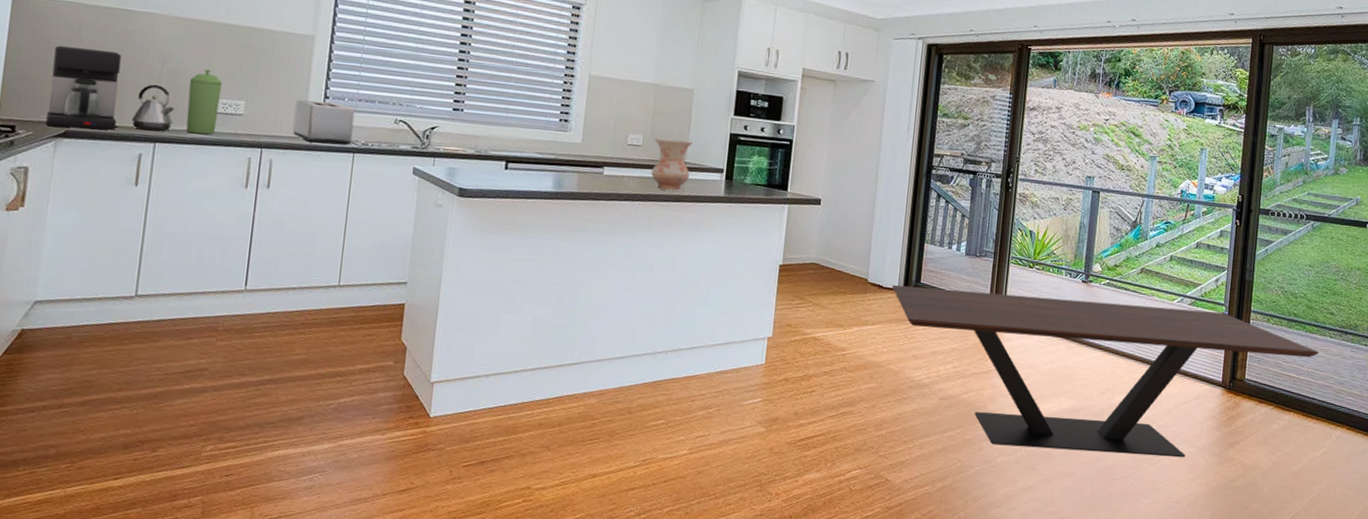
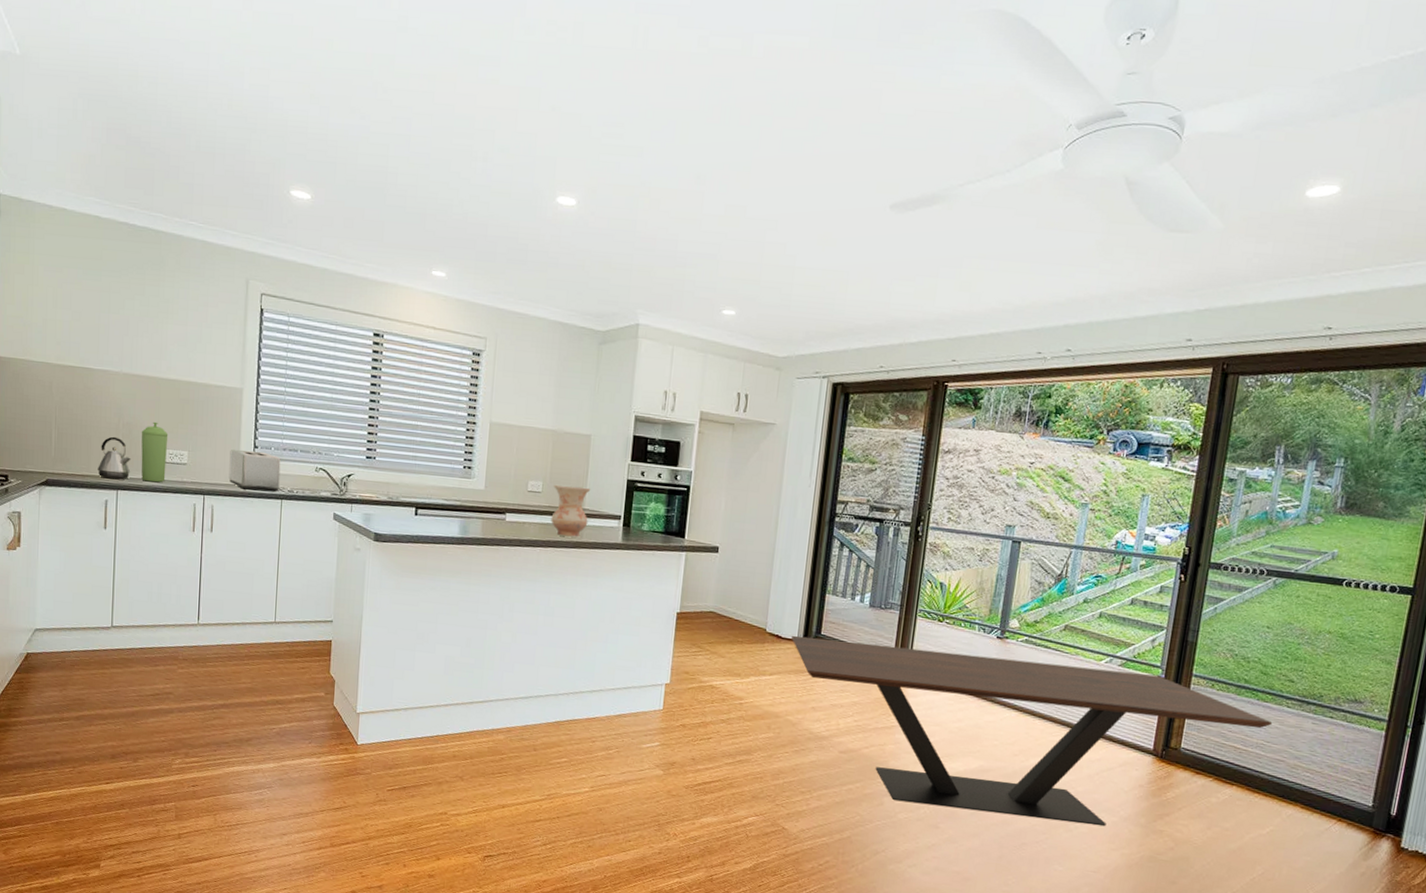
coffee maker: present [45,45,122,130] -> none [30,402,86,479]

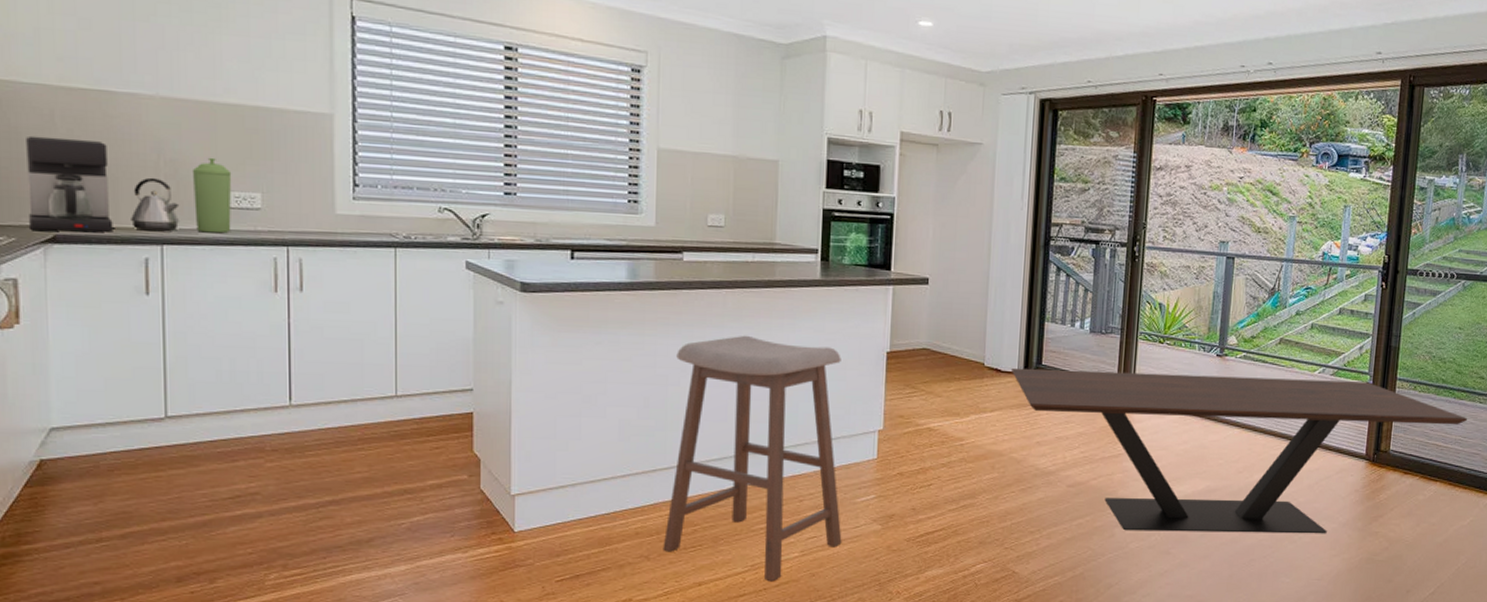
coffee maker: none [30,402,86,479] -> present [26,135,113,232]
toaster: present [228,449,281,492] -> none [320,188,391,239]
bar stool: none [474,589,636,812] -> present [663,335,842,582]
ceramic jug: present [551,484,591,538] -> none [737,217,782,276]

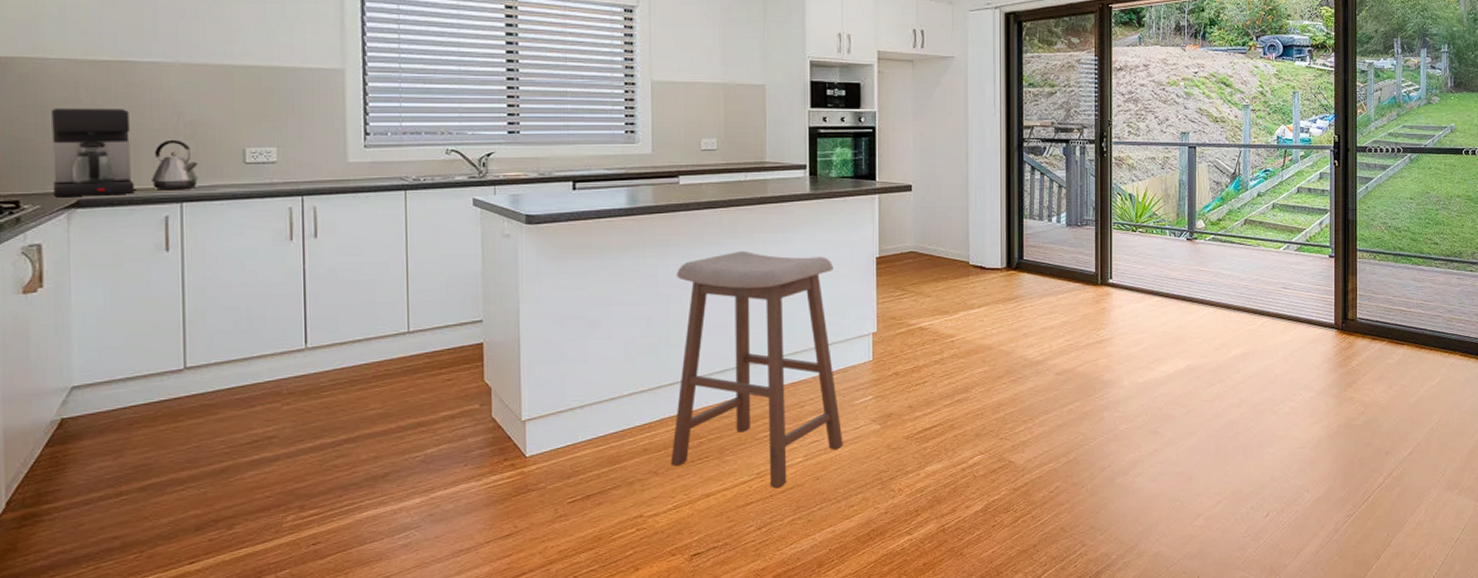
canister: present [192,157,232,234] -> none [210,117,249,188]
dining table: present [1010,367,1468,533] -> none [994,255,1427,414]

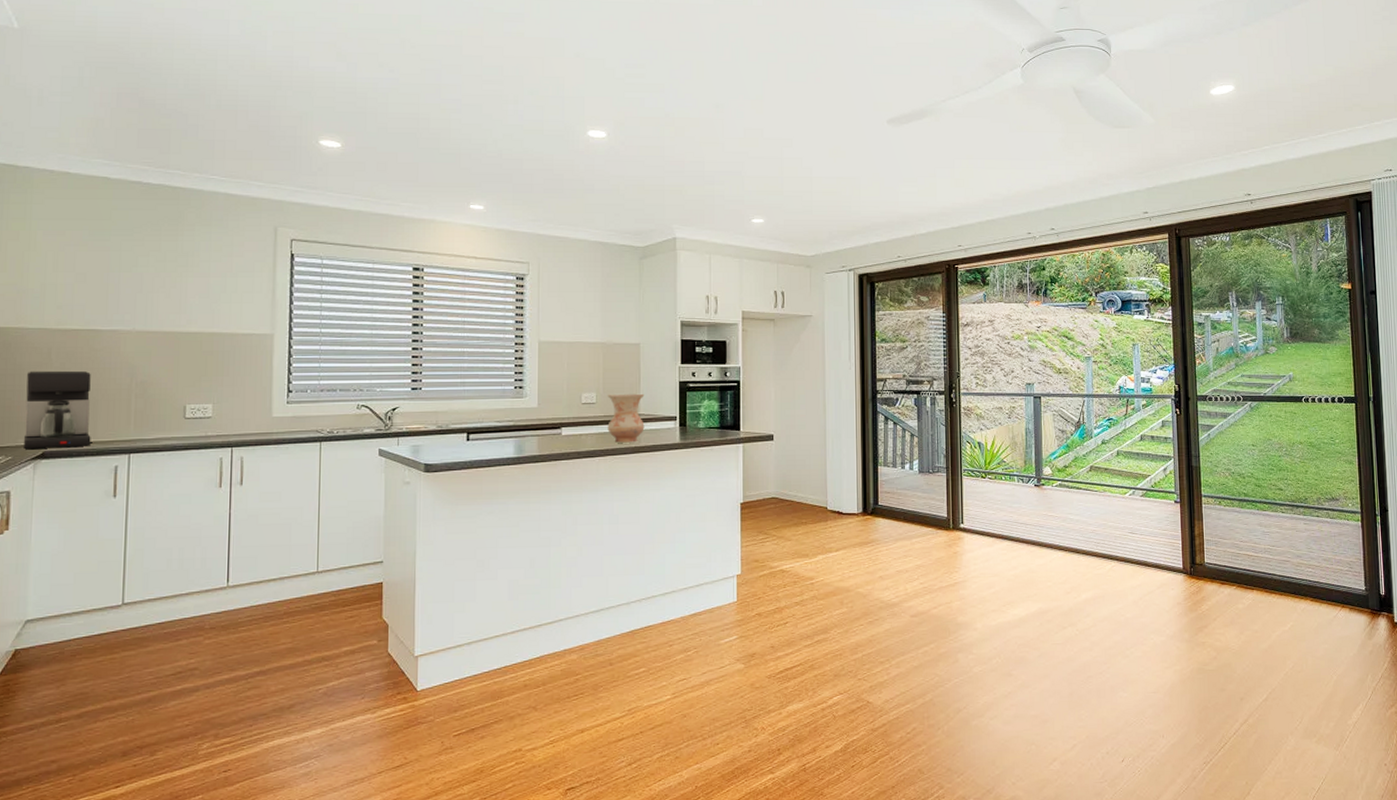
kettle: present [151,139,199,190] -> none [106,397,146,443]
bar stool: present [670,250,843,488] -> none [548,496,709,725]
ceramic jug: none [730,139,771,193] -> present [607,393,645,443]

